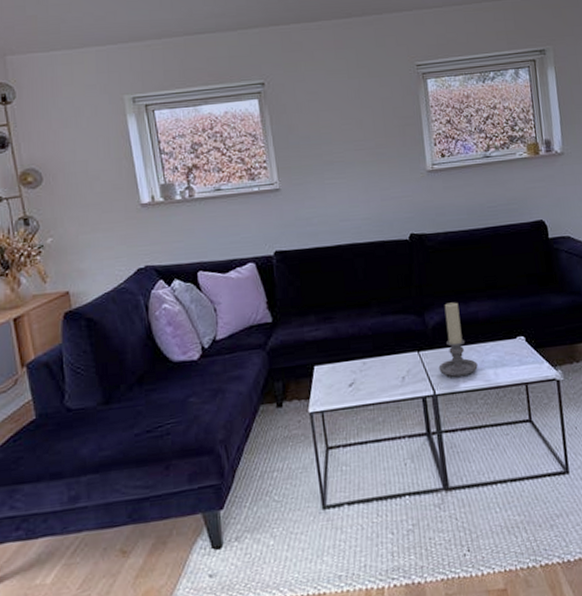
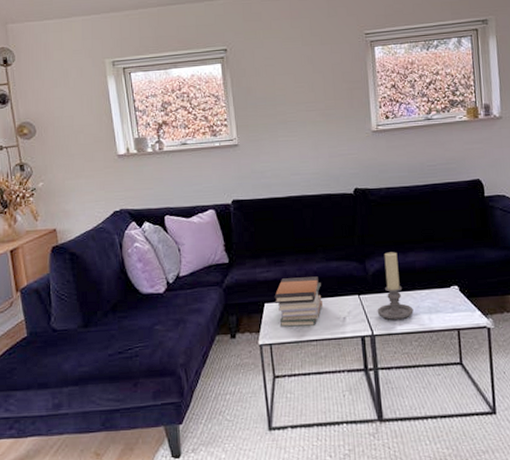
book stack: none [325,333,379,392] -> present [274,276,323,327]

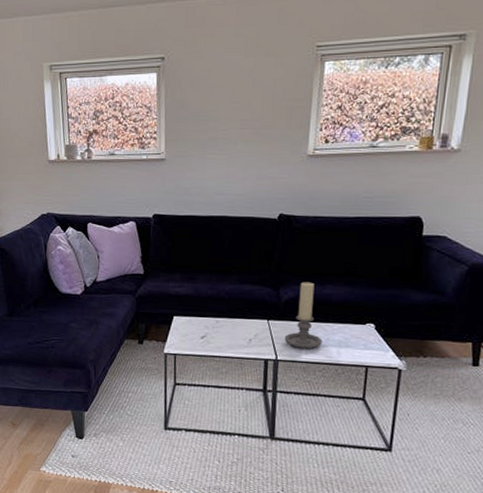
book stack: present [274,276,323,327] -> none [183,295,231,344]

